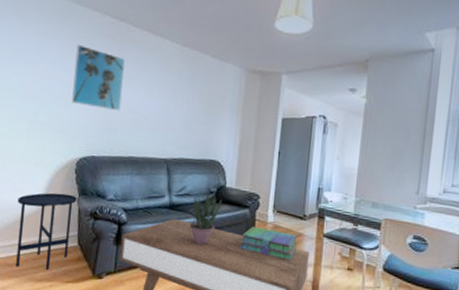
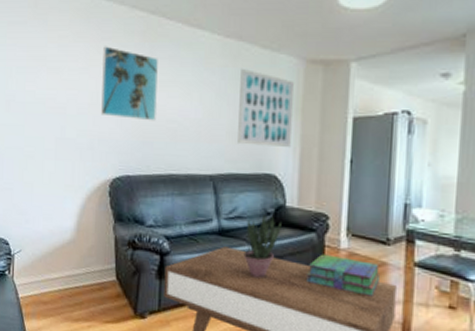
side table: present [16,192,77,270] -> none [49,219,113,308]
wall art: none [189,72,238,140] -> present [238,68,295,148]

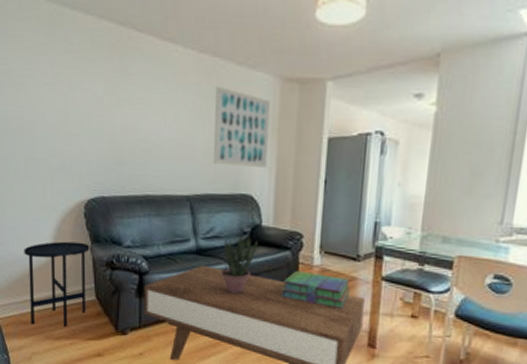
side table: none [49,219,113,308] -> present [24,241,90,327]
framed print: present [101,46,158,121] -> none [70,60,129,141]

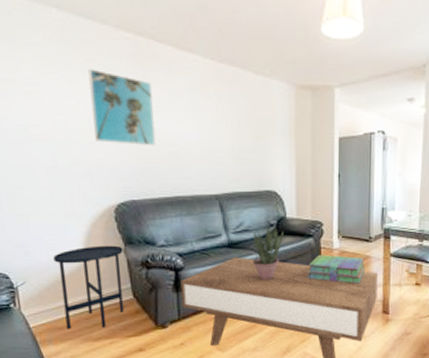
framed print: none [70,60,129,141] -> present [88,68,156,146]
wall art: present [214,85,271,169] -> none [236,93,288,167]

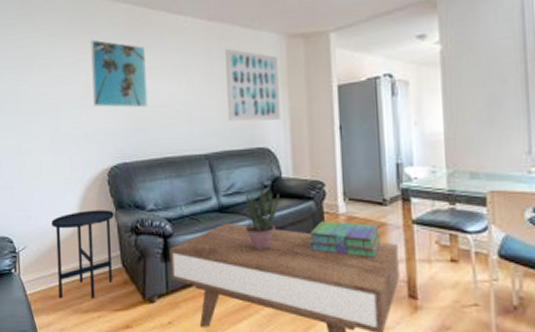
wall art: none [236,93,288,167] -> present [225,48,281,122]

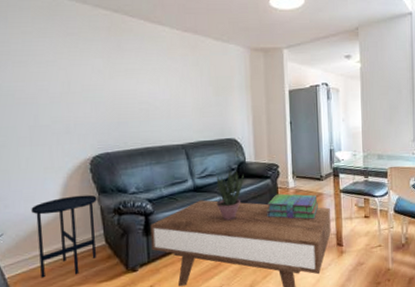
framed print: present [91,39,148,108] -> none [70,40,129,104]
wall art: present [225,48,281,122] -> none [199,56,245,117]

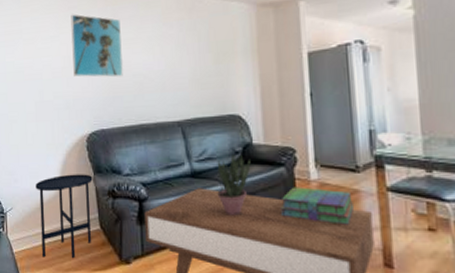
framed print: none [70,40,129,104] -> present [71,14,123,77]

